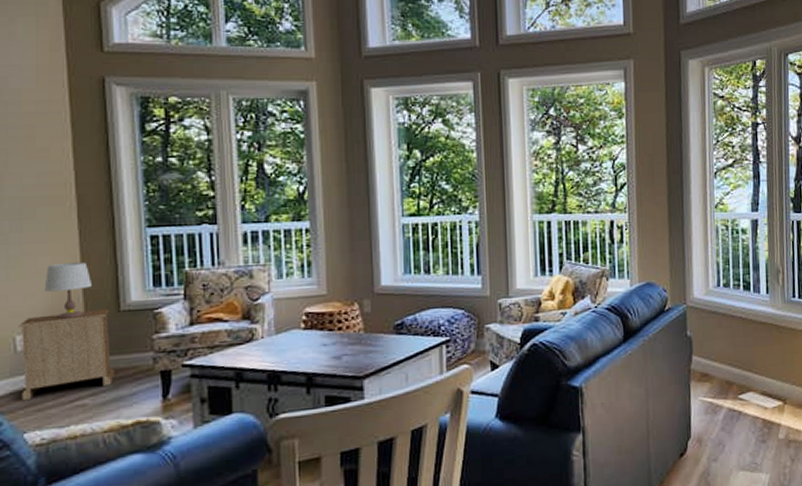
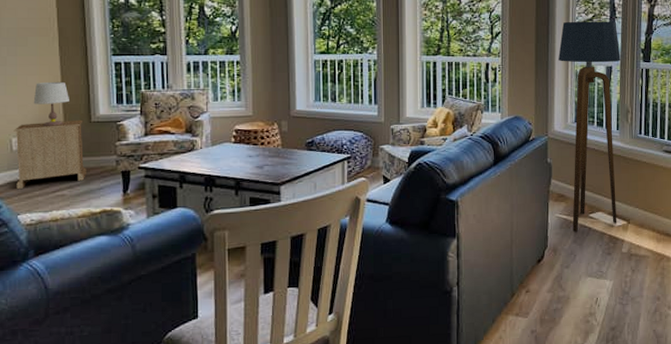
floor lamp: none [695,166,772,417] -> present [558,21,621,232]

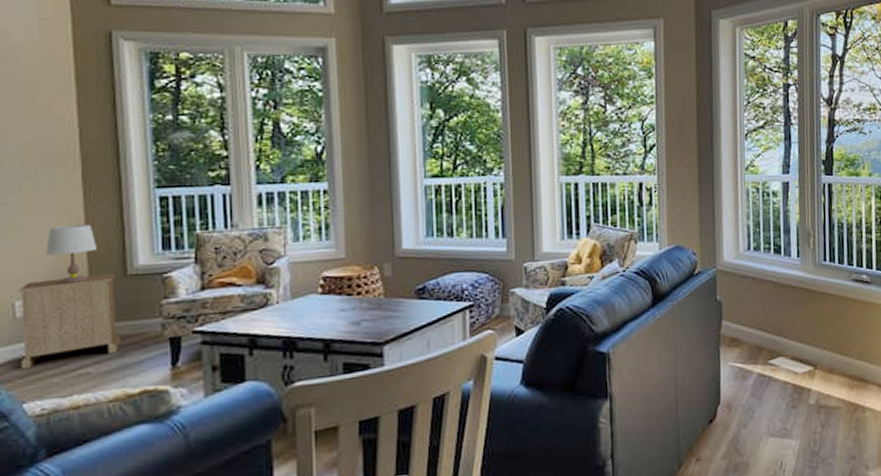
floor lamp: present [558,21,621,232] -> none [725,128,802,383]

